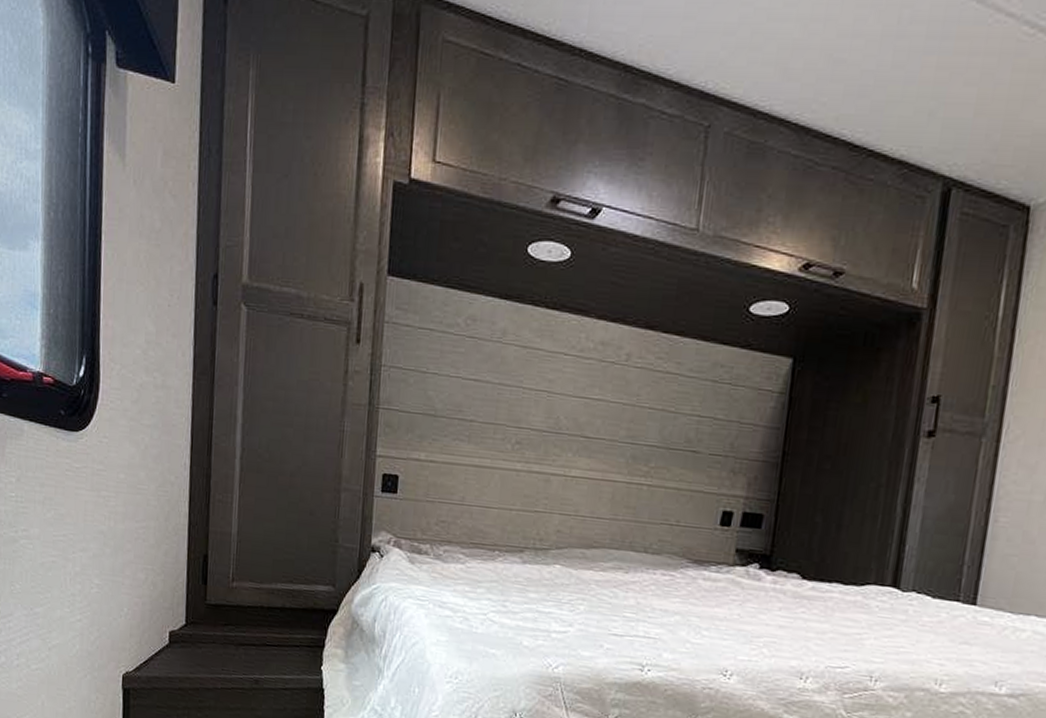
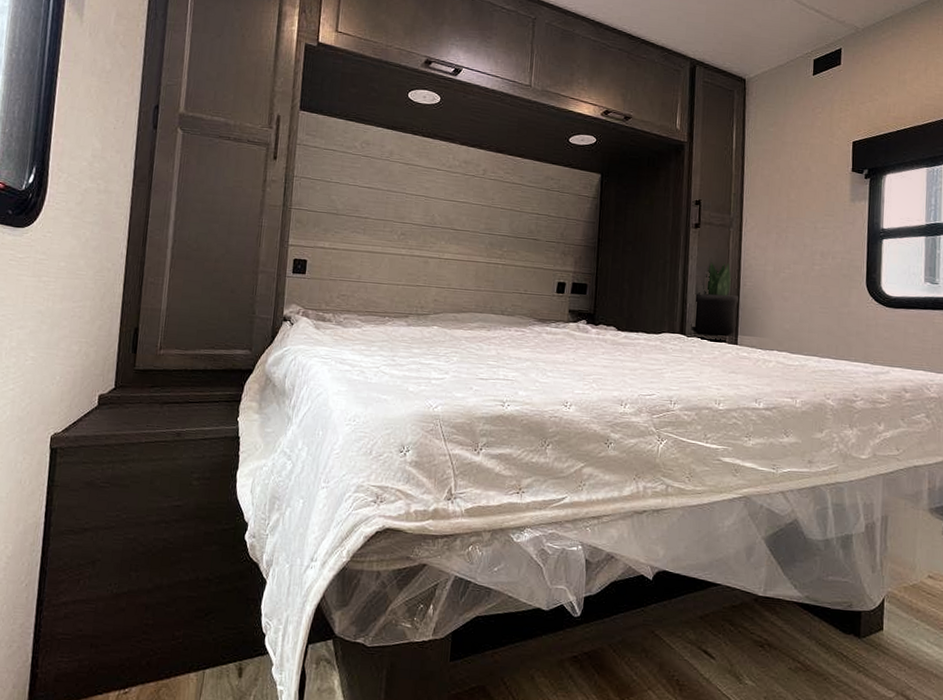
planter: none [908,487,985,593] -> present [690,262,738,336]

